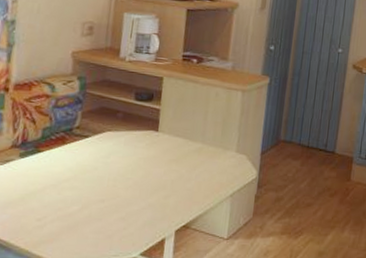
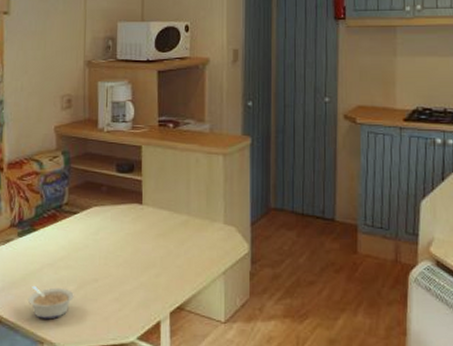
legume: none [24,205,77,238] -> present [27,285,74,320]

